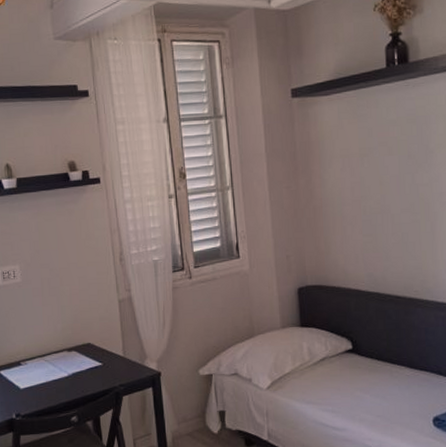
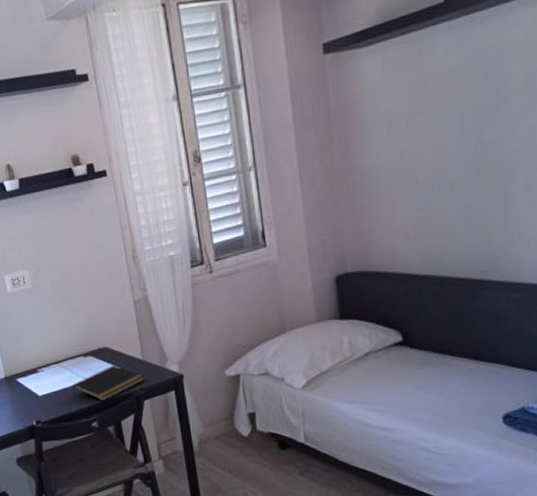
notepad: none [55,360,124,396] -> present [73,365,144,401]

